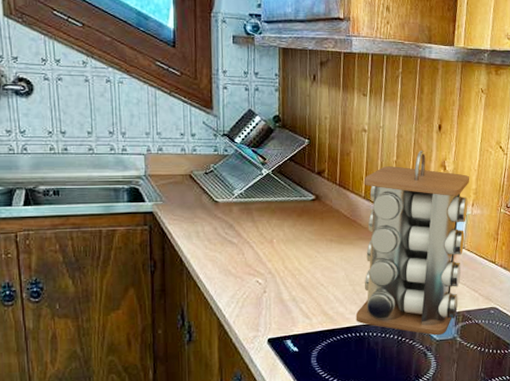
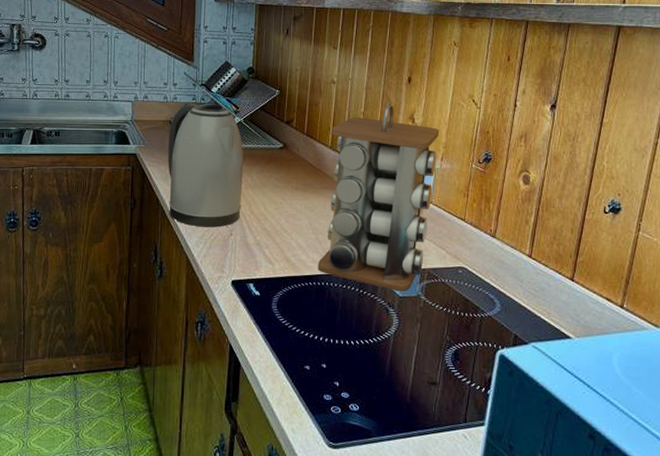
kettle: none [189,154,275,286] -> present [168,103,244,227]

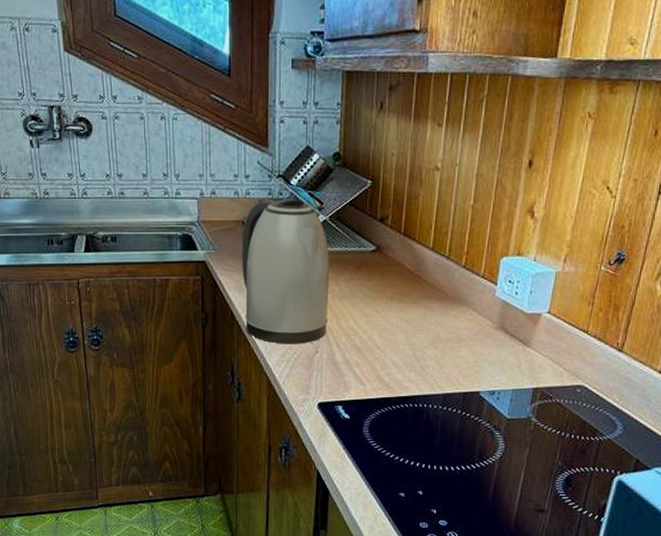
spice rack: present [317,102,440,292] -> none [414,191,564,413]

